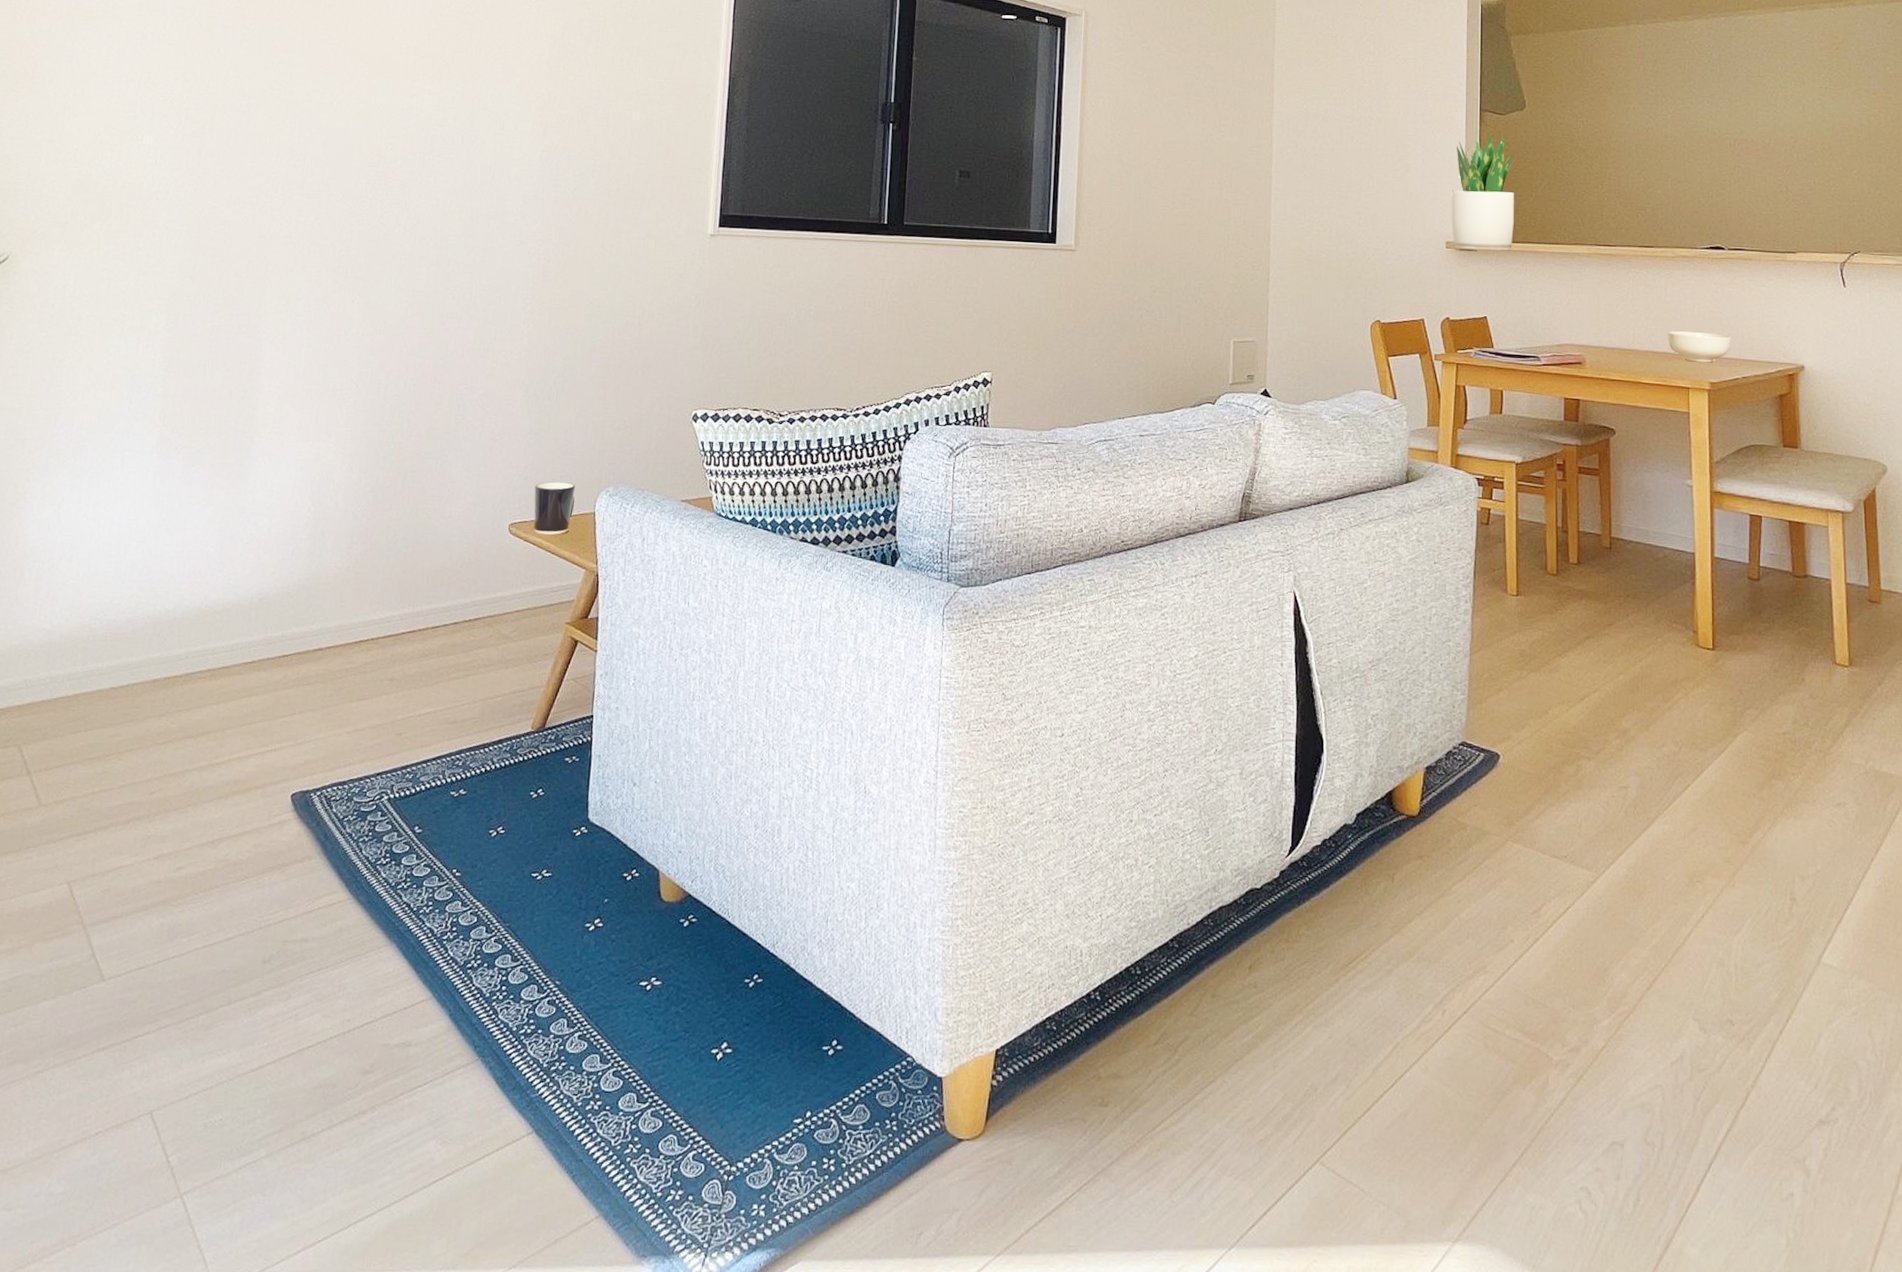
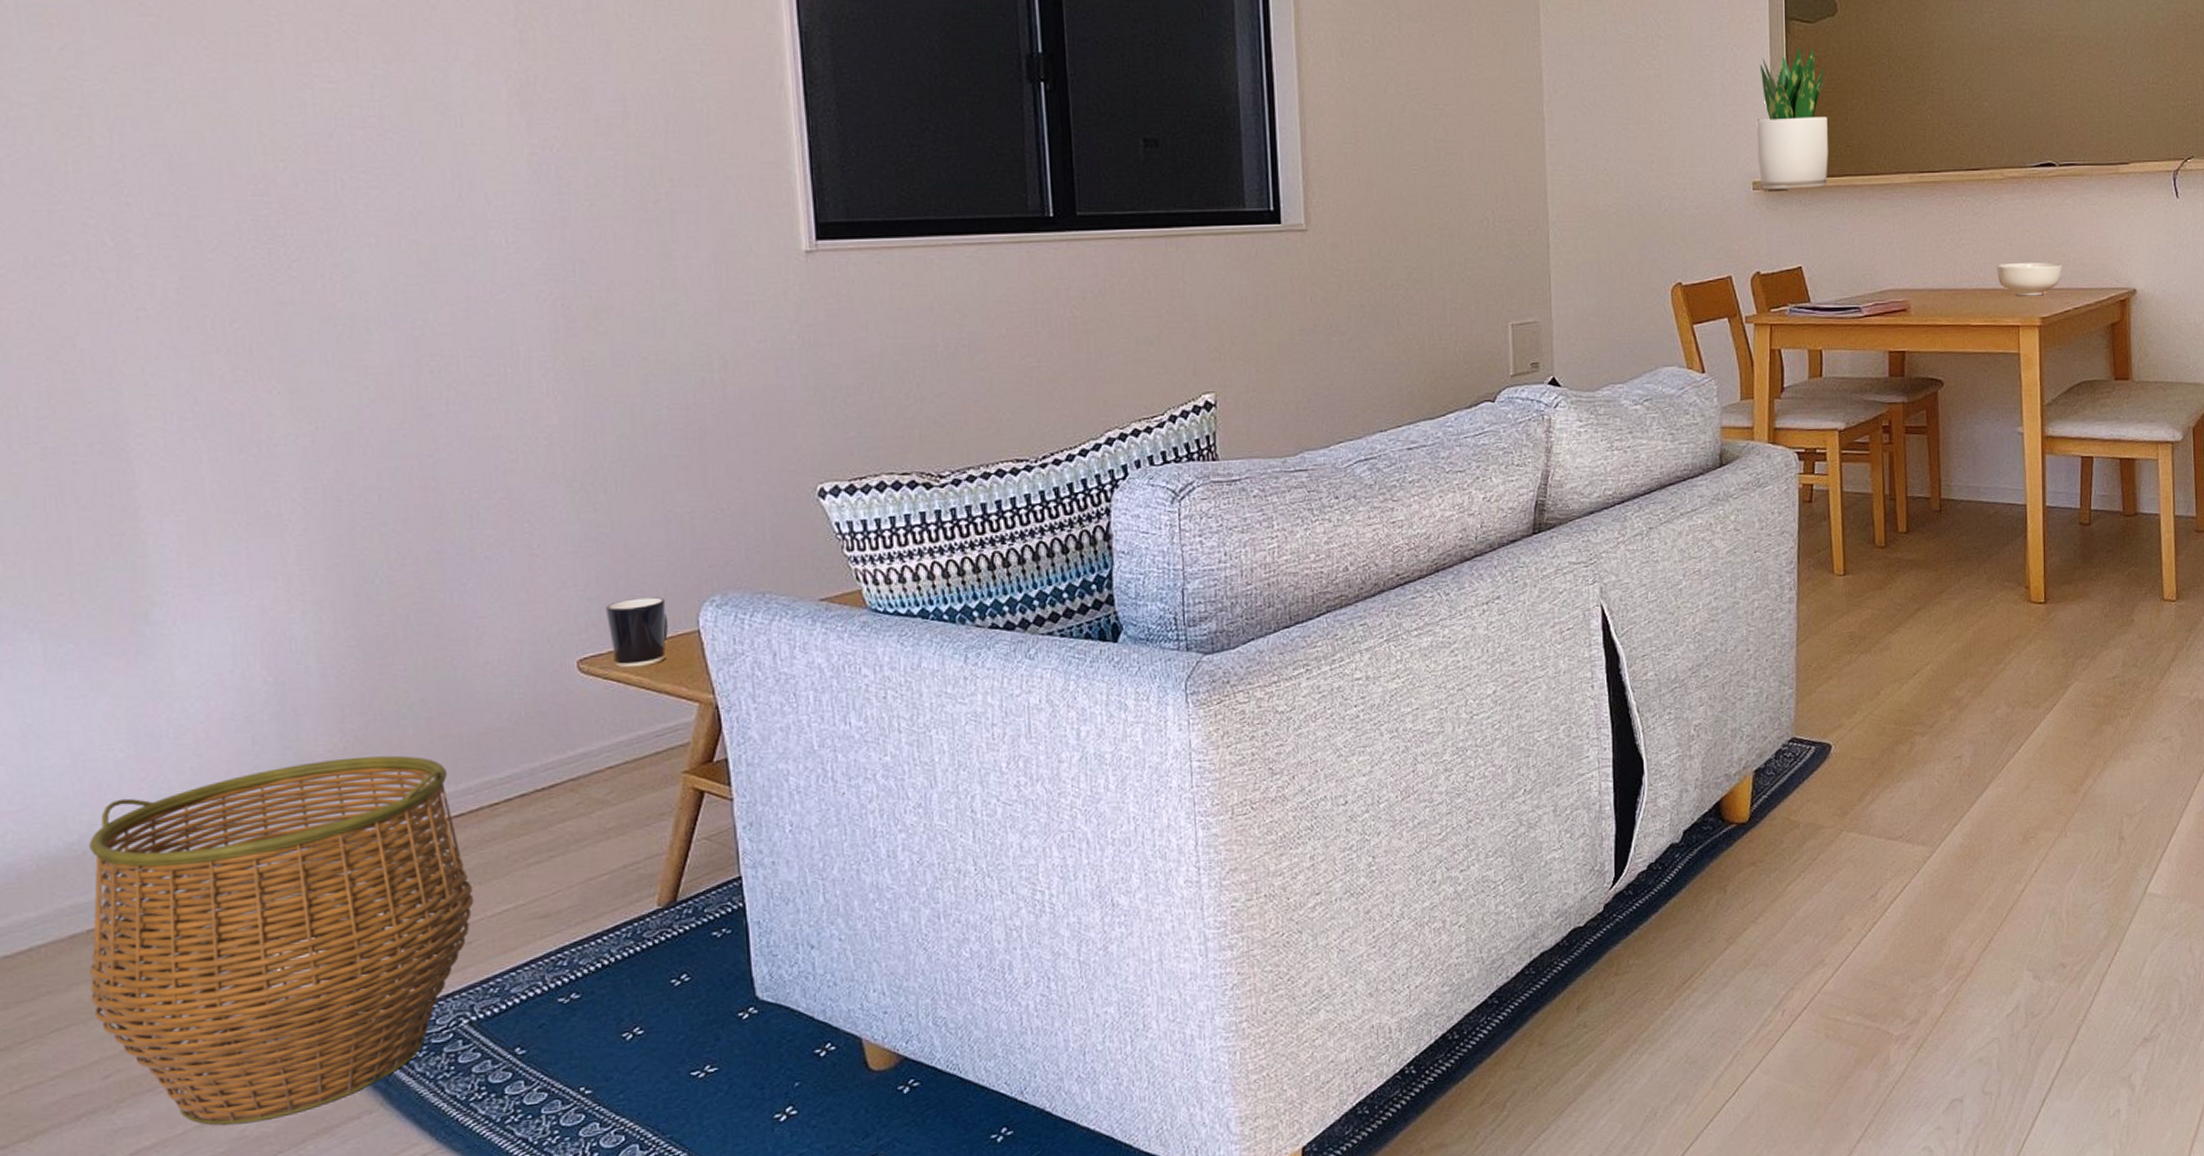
basket: none [155,574,410,850] -> present [88,755,474,1126]

